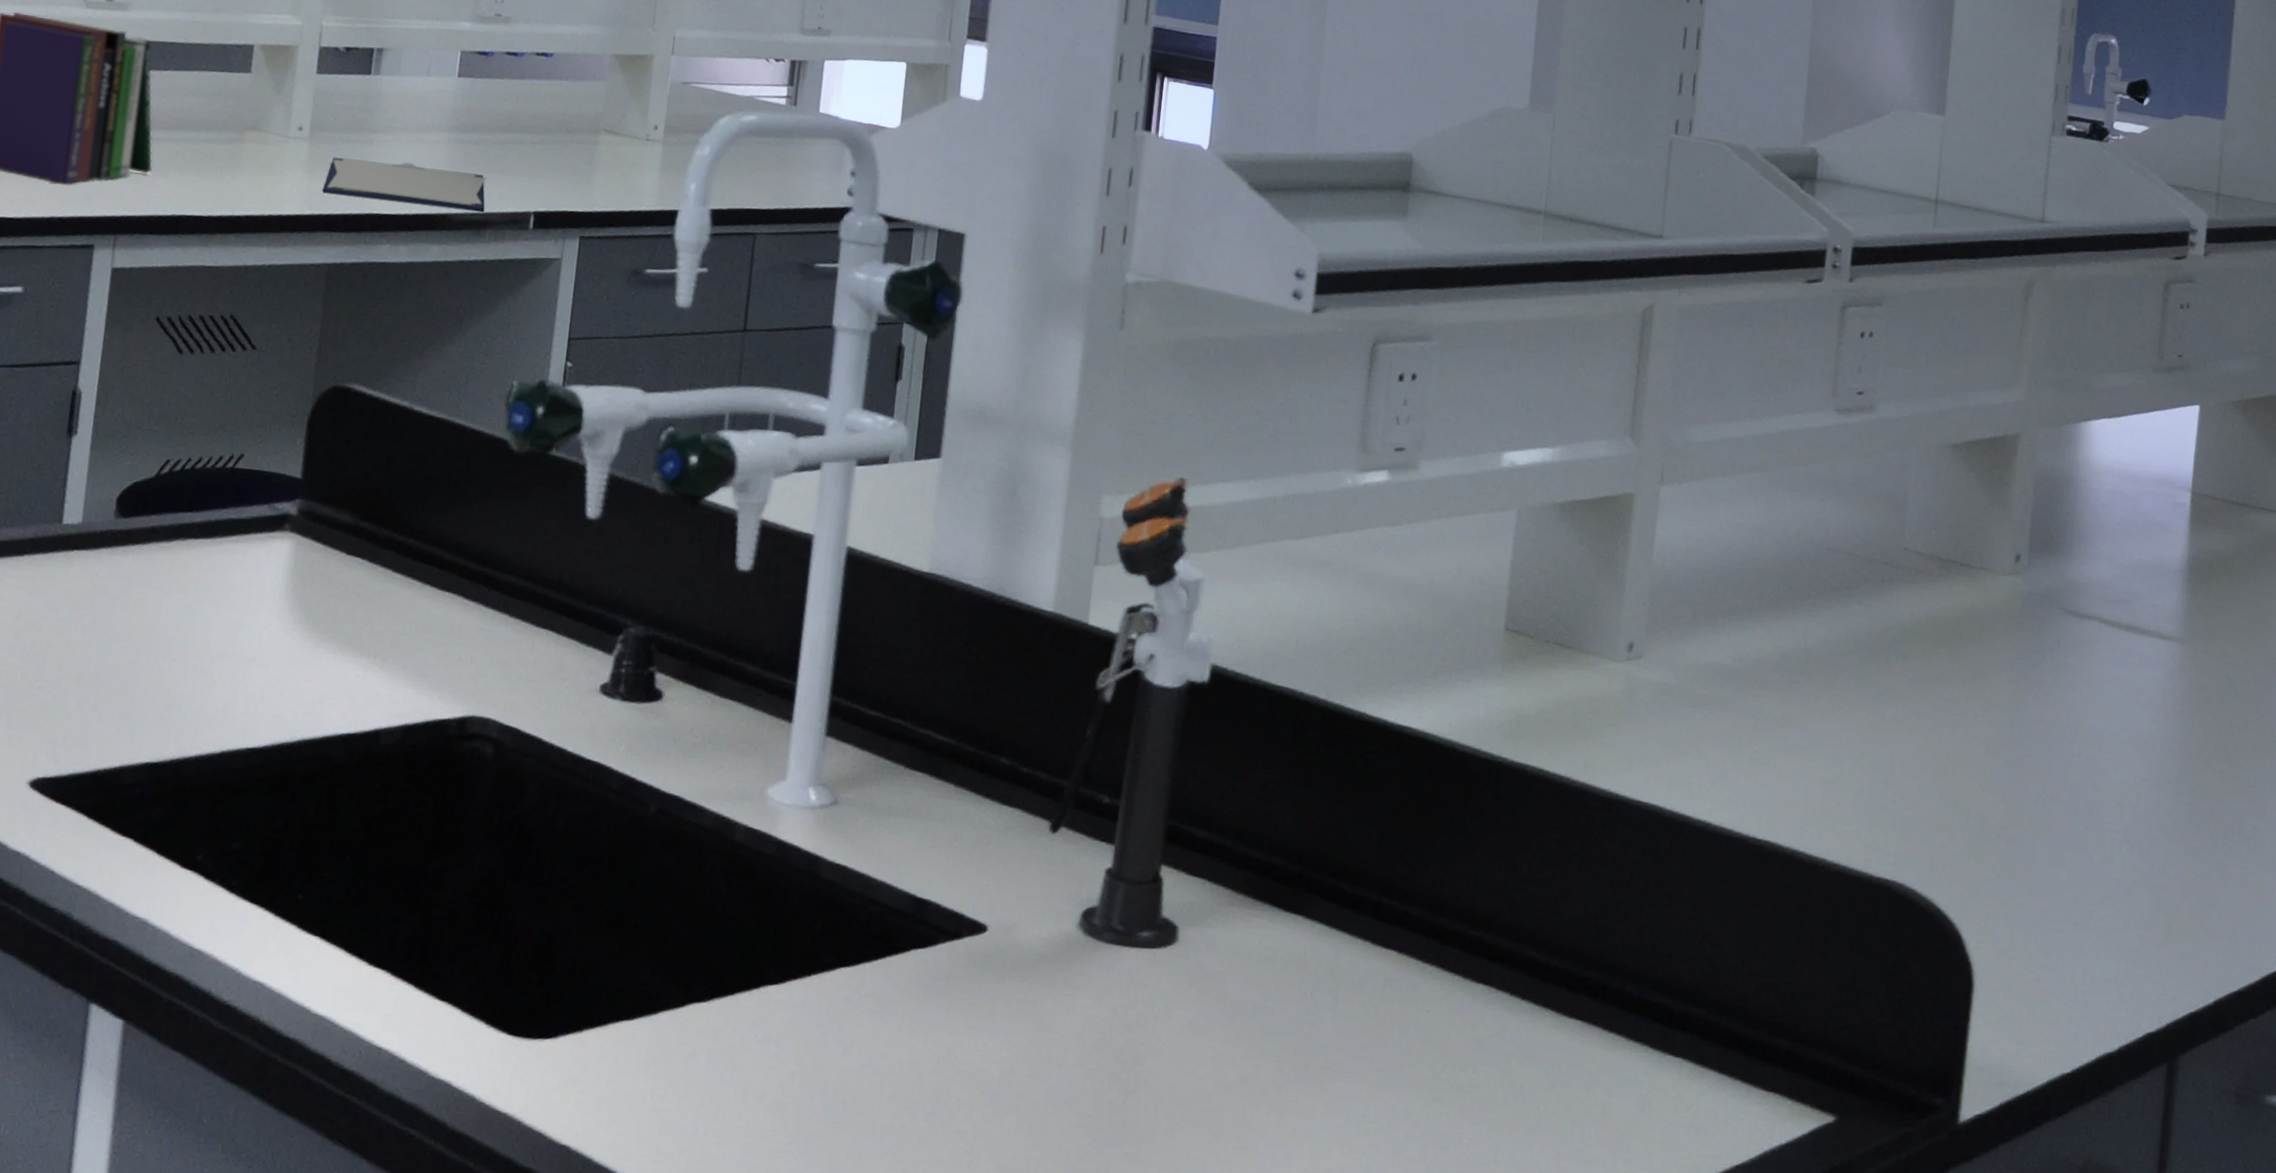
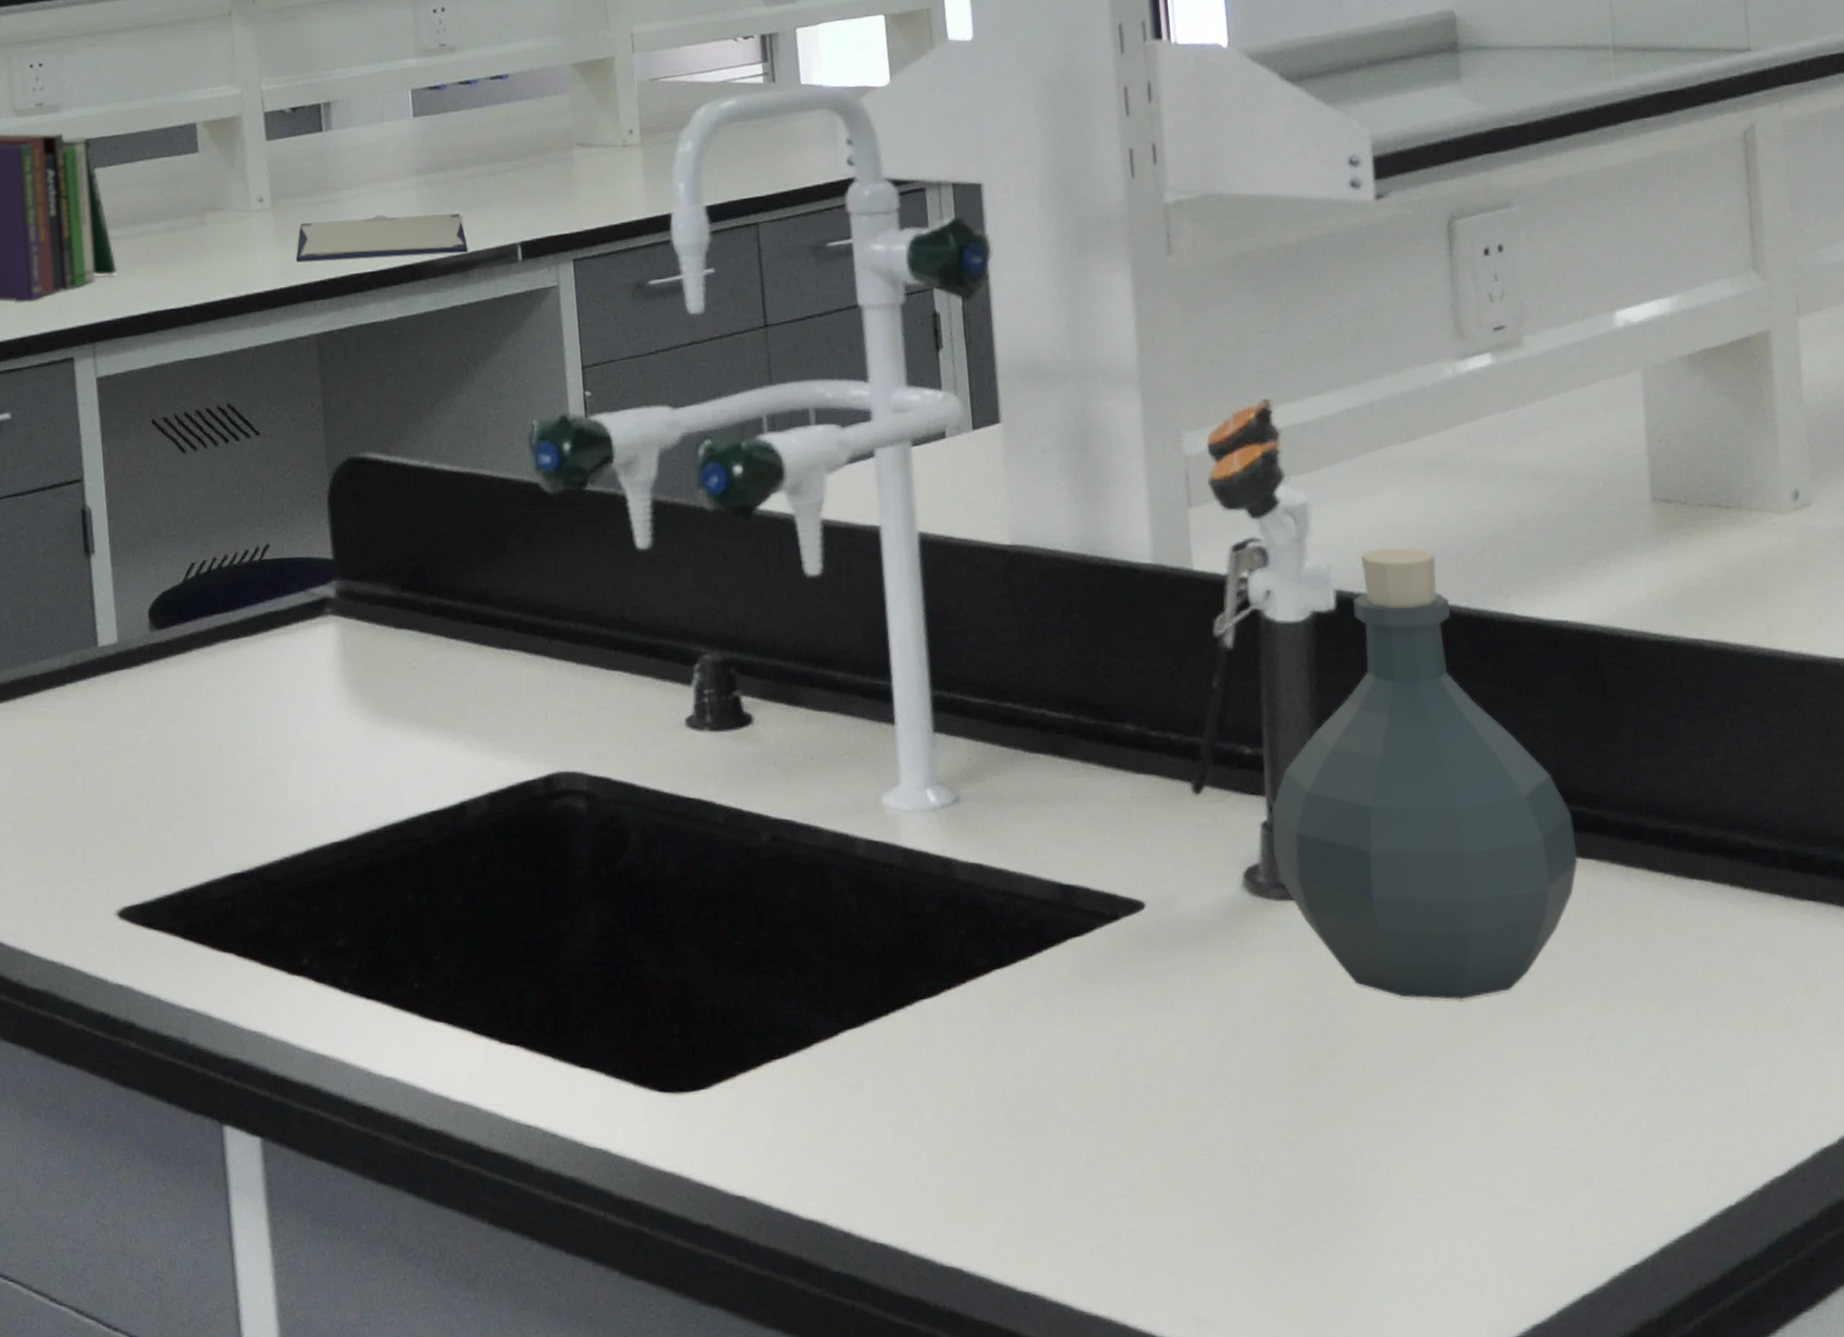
flask: none [1112,632,1383,1062] -> present [1272,547,1578,1000]

